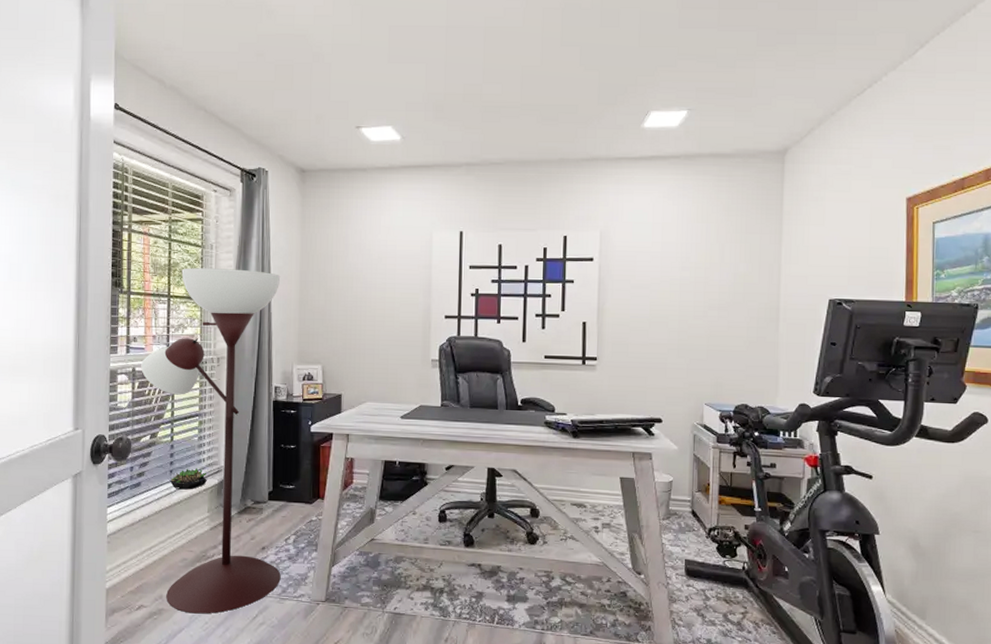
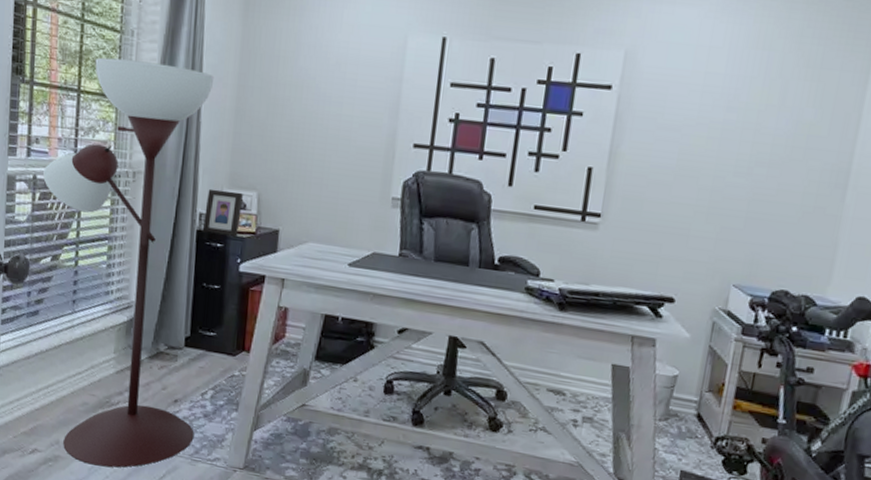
succulent plant: present [170,468,207,490] -> none [72,300,115,325]
picture frame: none [277,366,310,403] -> present [202,188,243,237]

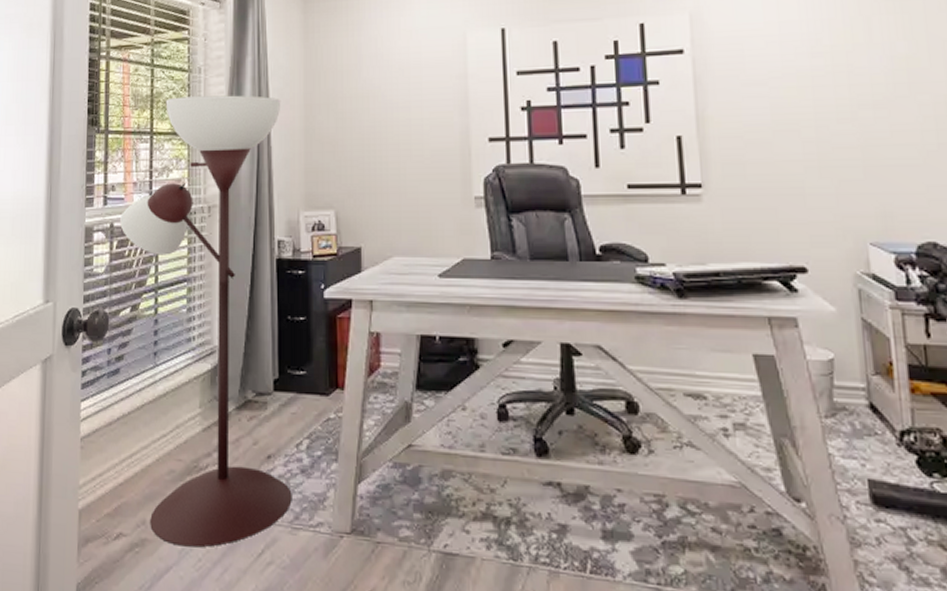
picture frame: present [202,188,243,237] -> none [282,213,320,260]

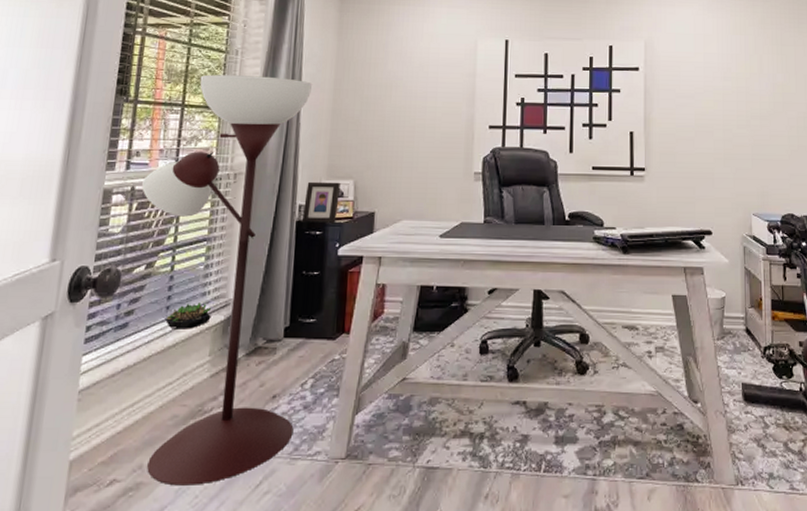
succulent plant: none [154,349,198,378] -> present [165,303,212,329]
picture frame: none [282,213,320,260] -> present [301,181,340,223]

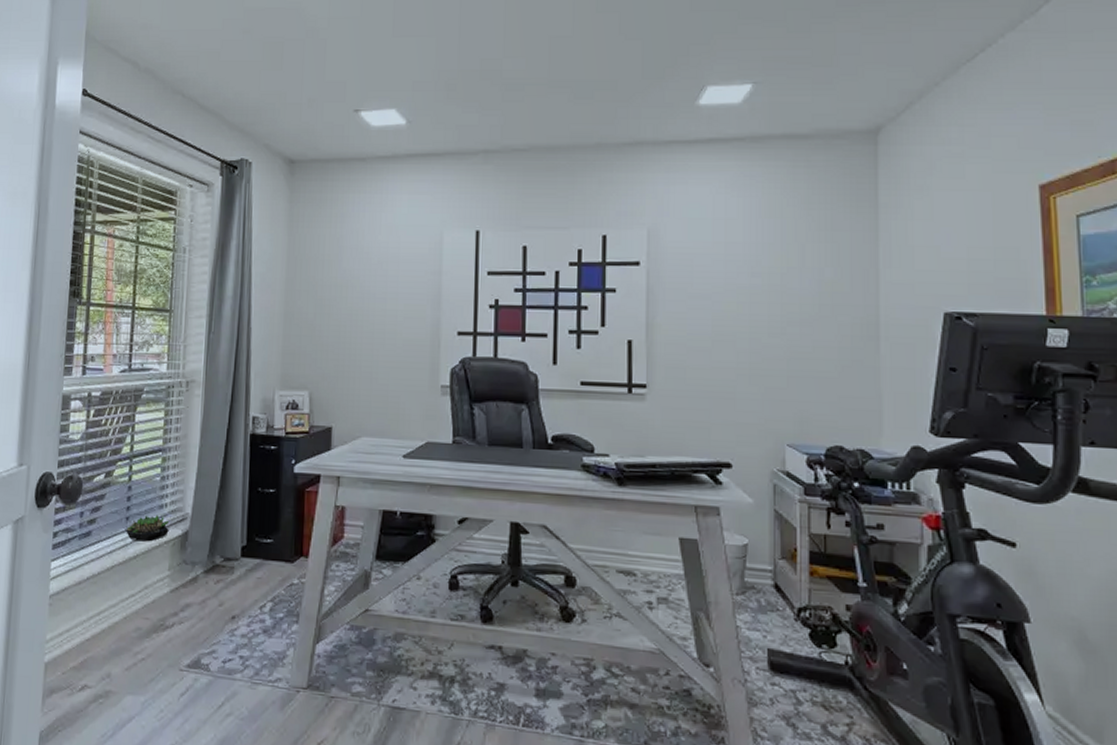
floor lamp: present [142,74,313,486] -> none [98,275,263,699]
picture frame: present [301,181,340,223] -> none [255,391,295,437]

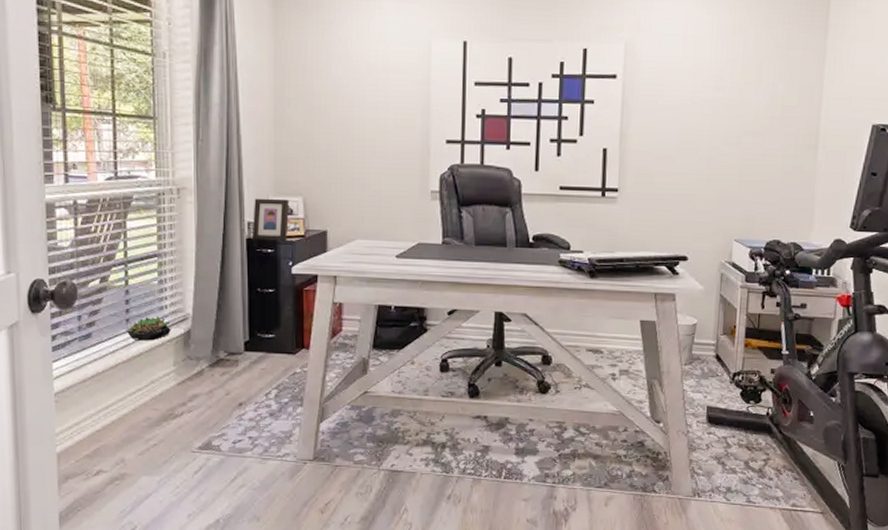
picture frame: none [255,391,295,437] -> present [251,198,289,241]

